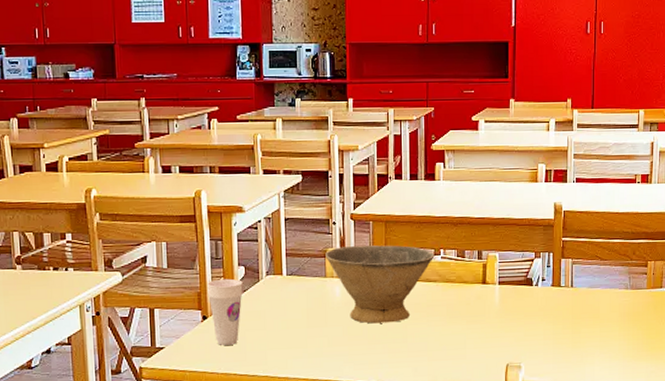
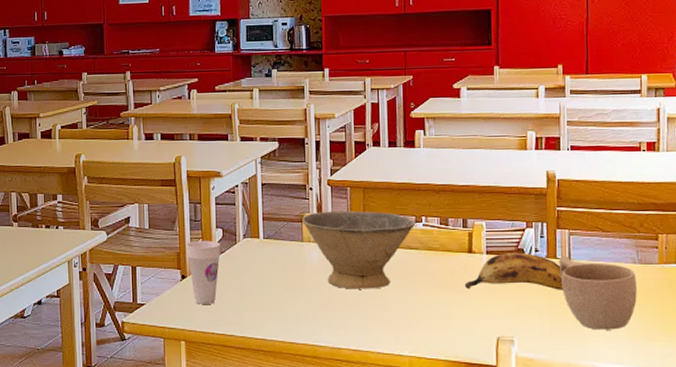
banana: none [478,281,566,318] -> present [464,252,563,290]
cup: none [562,284,628,352] -> present [558,256,637,330]

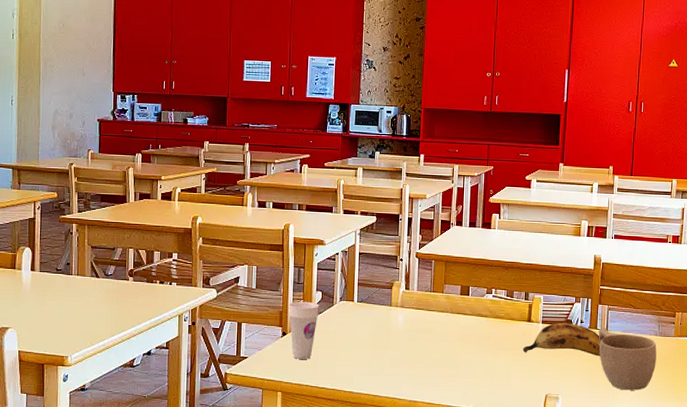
bowl: present [302,210,416,289] -> none [392,280,487,350]

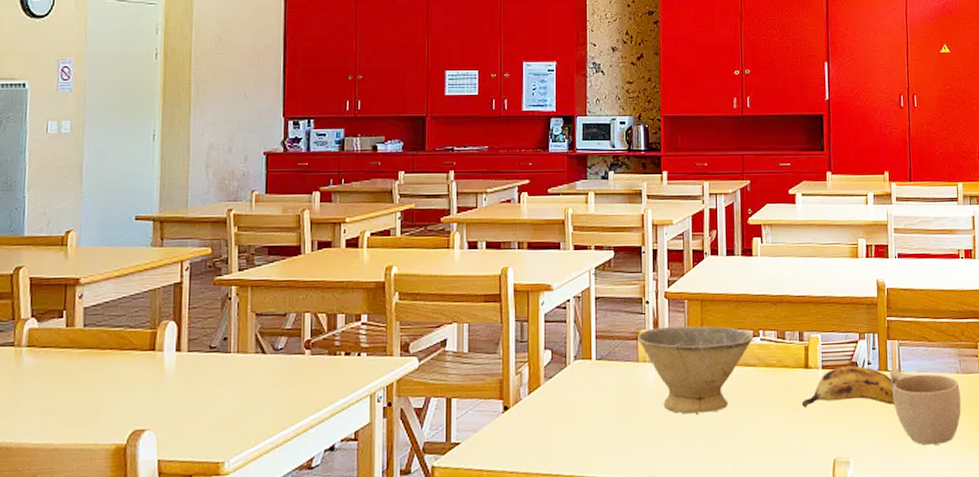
cup: present [288,301,319,359] -> none [511,364,549,440]
bowl: none [392,280,487,350] -> present [638,326,754,414]

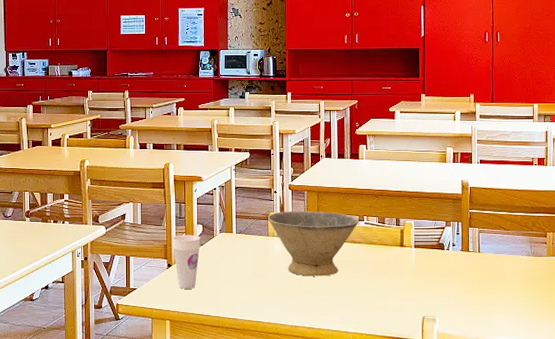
cup: none [511,364,549,440] -> present [172,234,201,289]
banana: present [801,365,895,407] -> none [397,246,474,278]
cup: present [889,368,961,445] -> none [470,250,531,310]

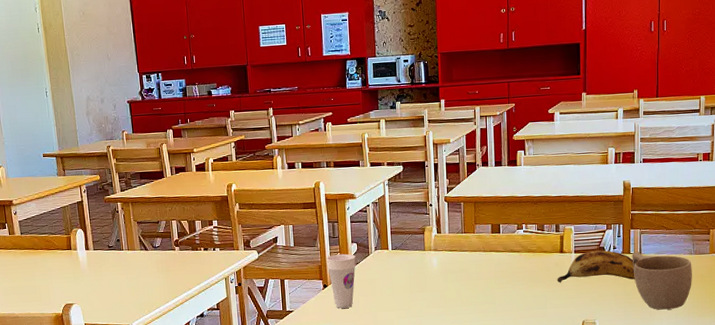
bowl: present [268,210,359,277] -> none [424,222,518,289]
banana: none [397,246,474,278] -> present [557,250,635,282]
cup: none [470,250,531,310] -> present [632,251,692,310]

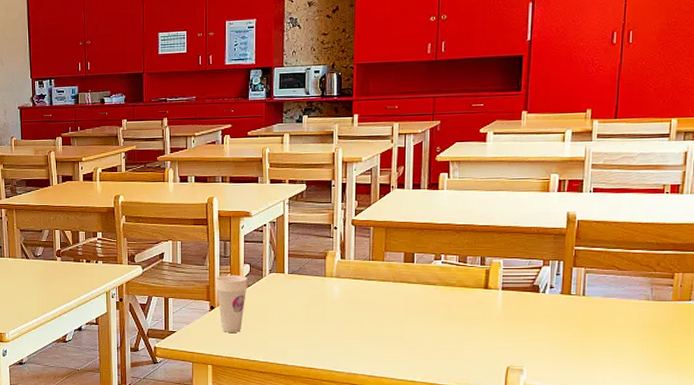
banana: present [557,250,635,282] -> none [478,288,576,324]
cup: present [632,251,692,310] -> none [572,293,649,362]

